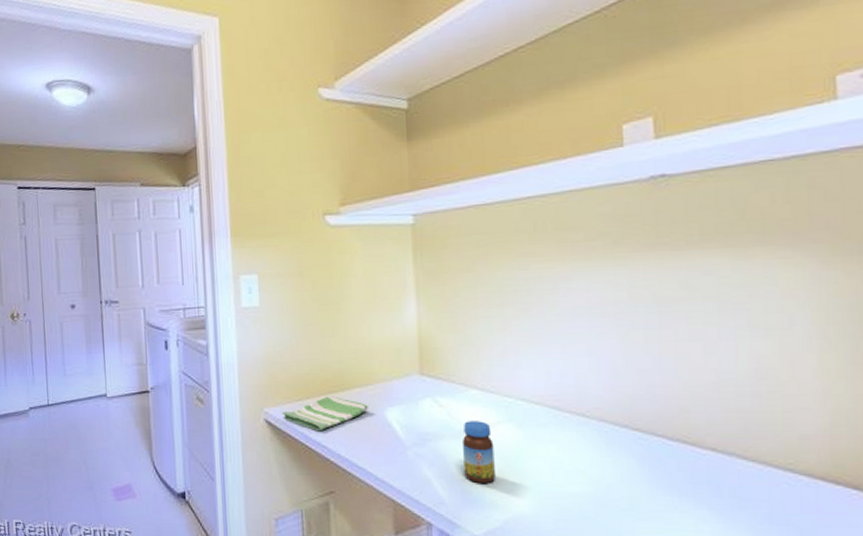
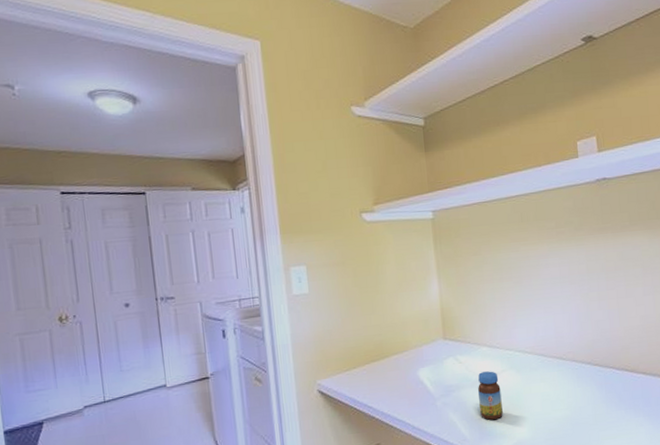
dish towel: present [282,396,368,430] -> none [333,363,404,394]

